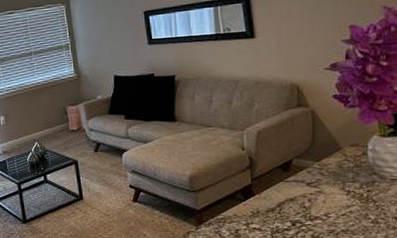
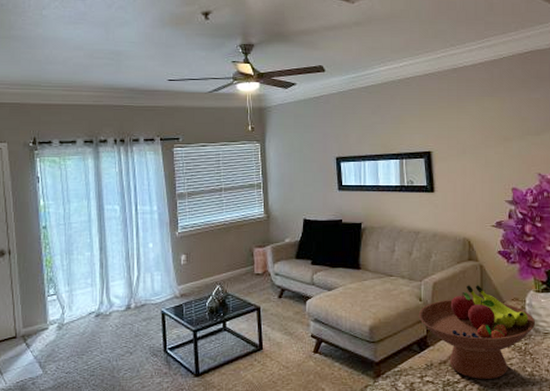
fruit bowl: none [241,131,381,227] -> present [418,285,536,380]

